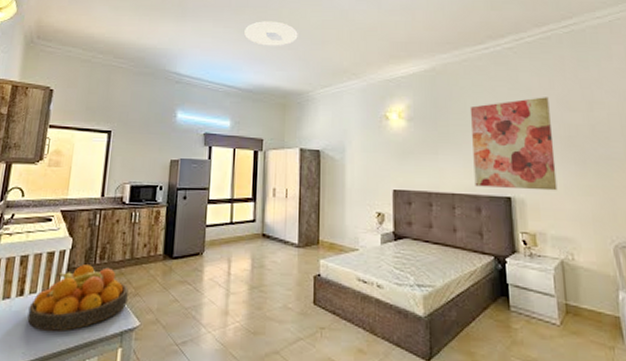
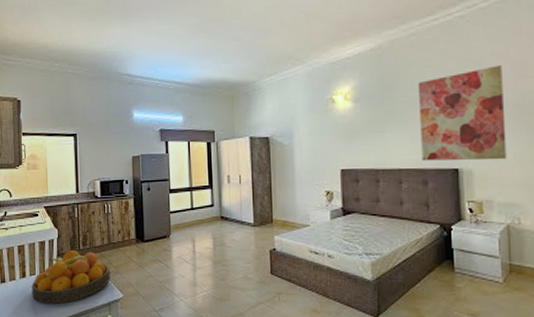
ceiling light: present [244,21,298,46] -> none [188,12,241,40]

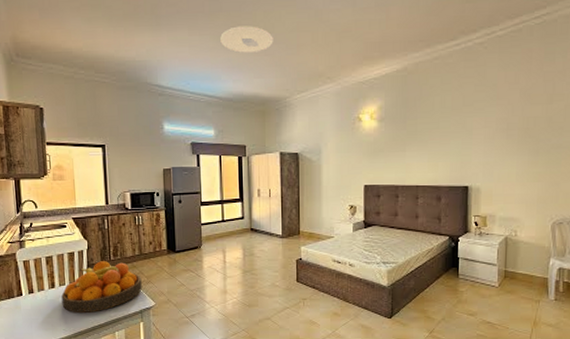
ceiling light: none [188,12,241,40] -> present [220,26,273,53]
wall art: present [417,65,507,161] -> none [437,91,512,179]

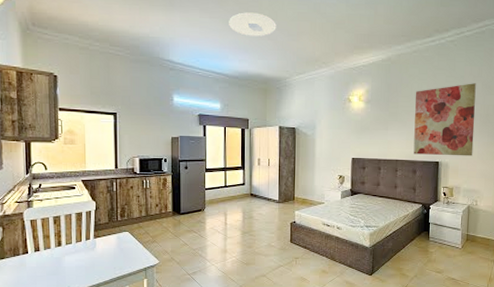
fruit bowl: present [61,261,142,312] -> none [67,221,147,270]
wall art: none [437,91,512,179] -> present [413,83,476,156]

